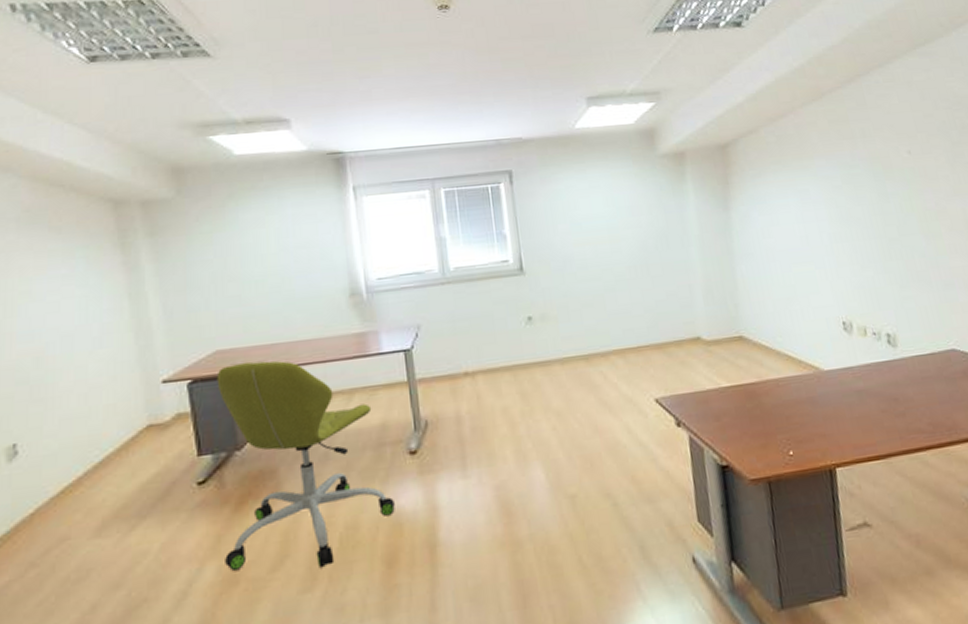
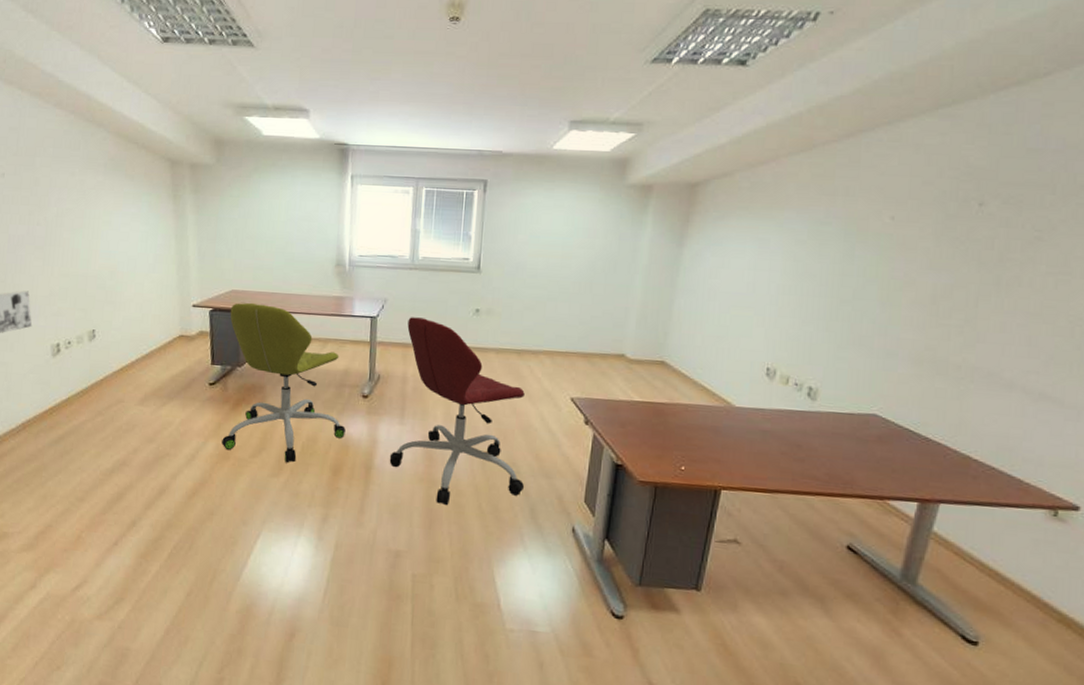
office chair: none [450,339,628,571] -> present [389,317,525,506]

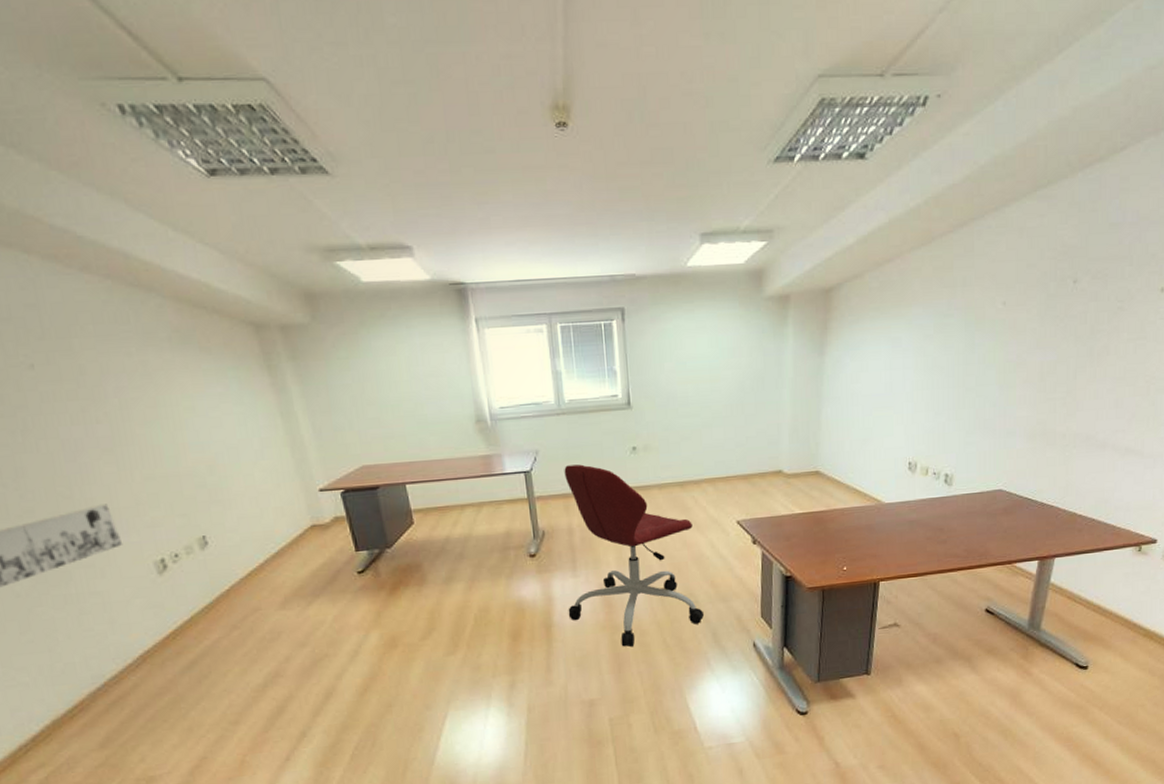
office chair: present [222,302,346,463] -> none [365,476,518,639]

